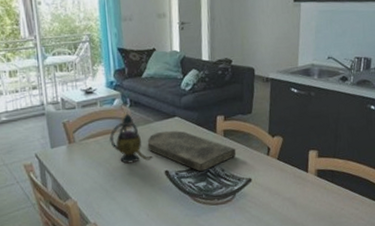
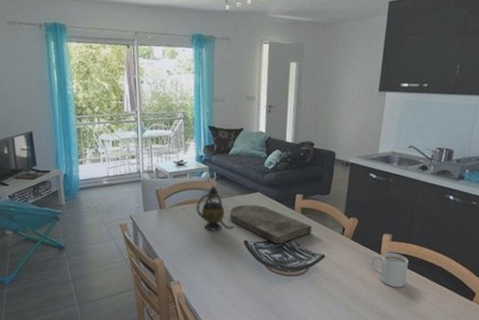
mug: none [298,169,337,206] -> present [370,253,409,288]

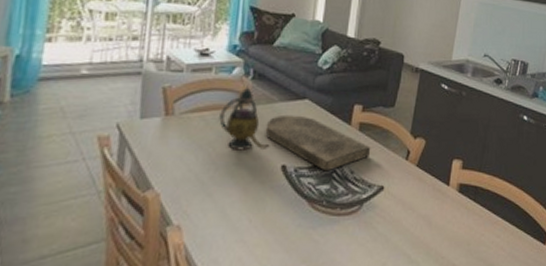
mug: present [370,253,409,288] -> none [437,184,480,230]

